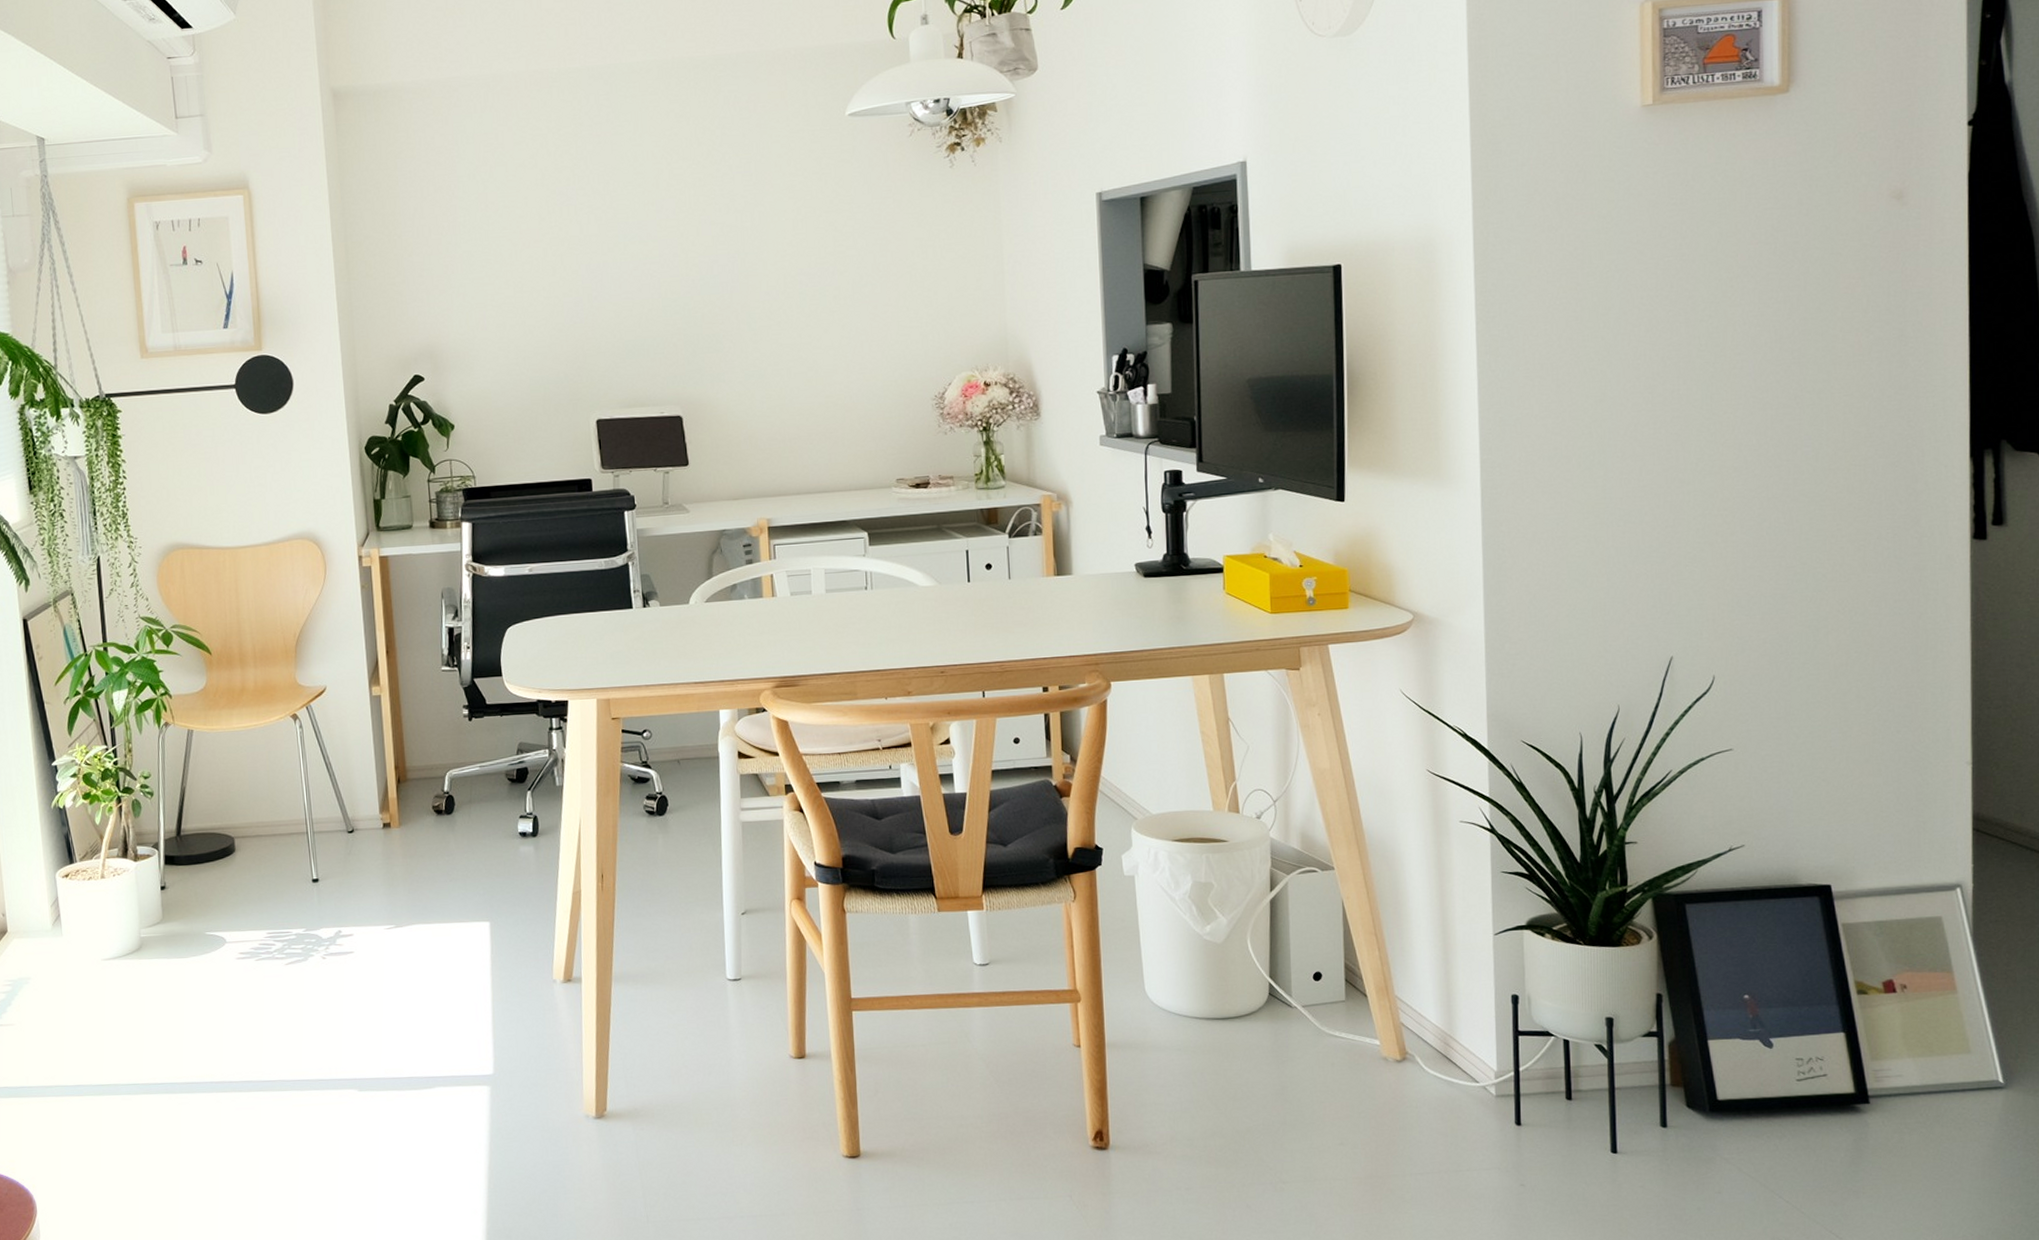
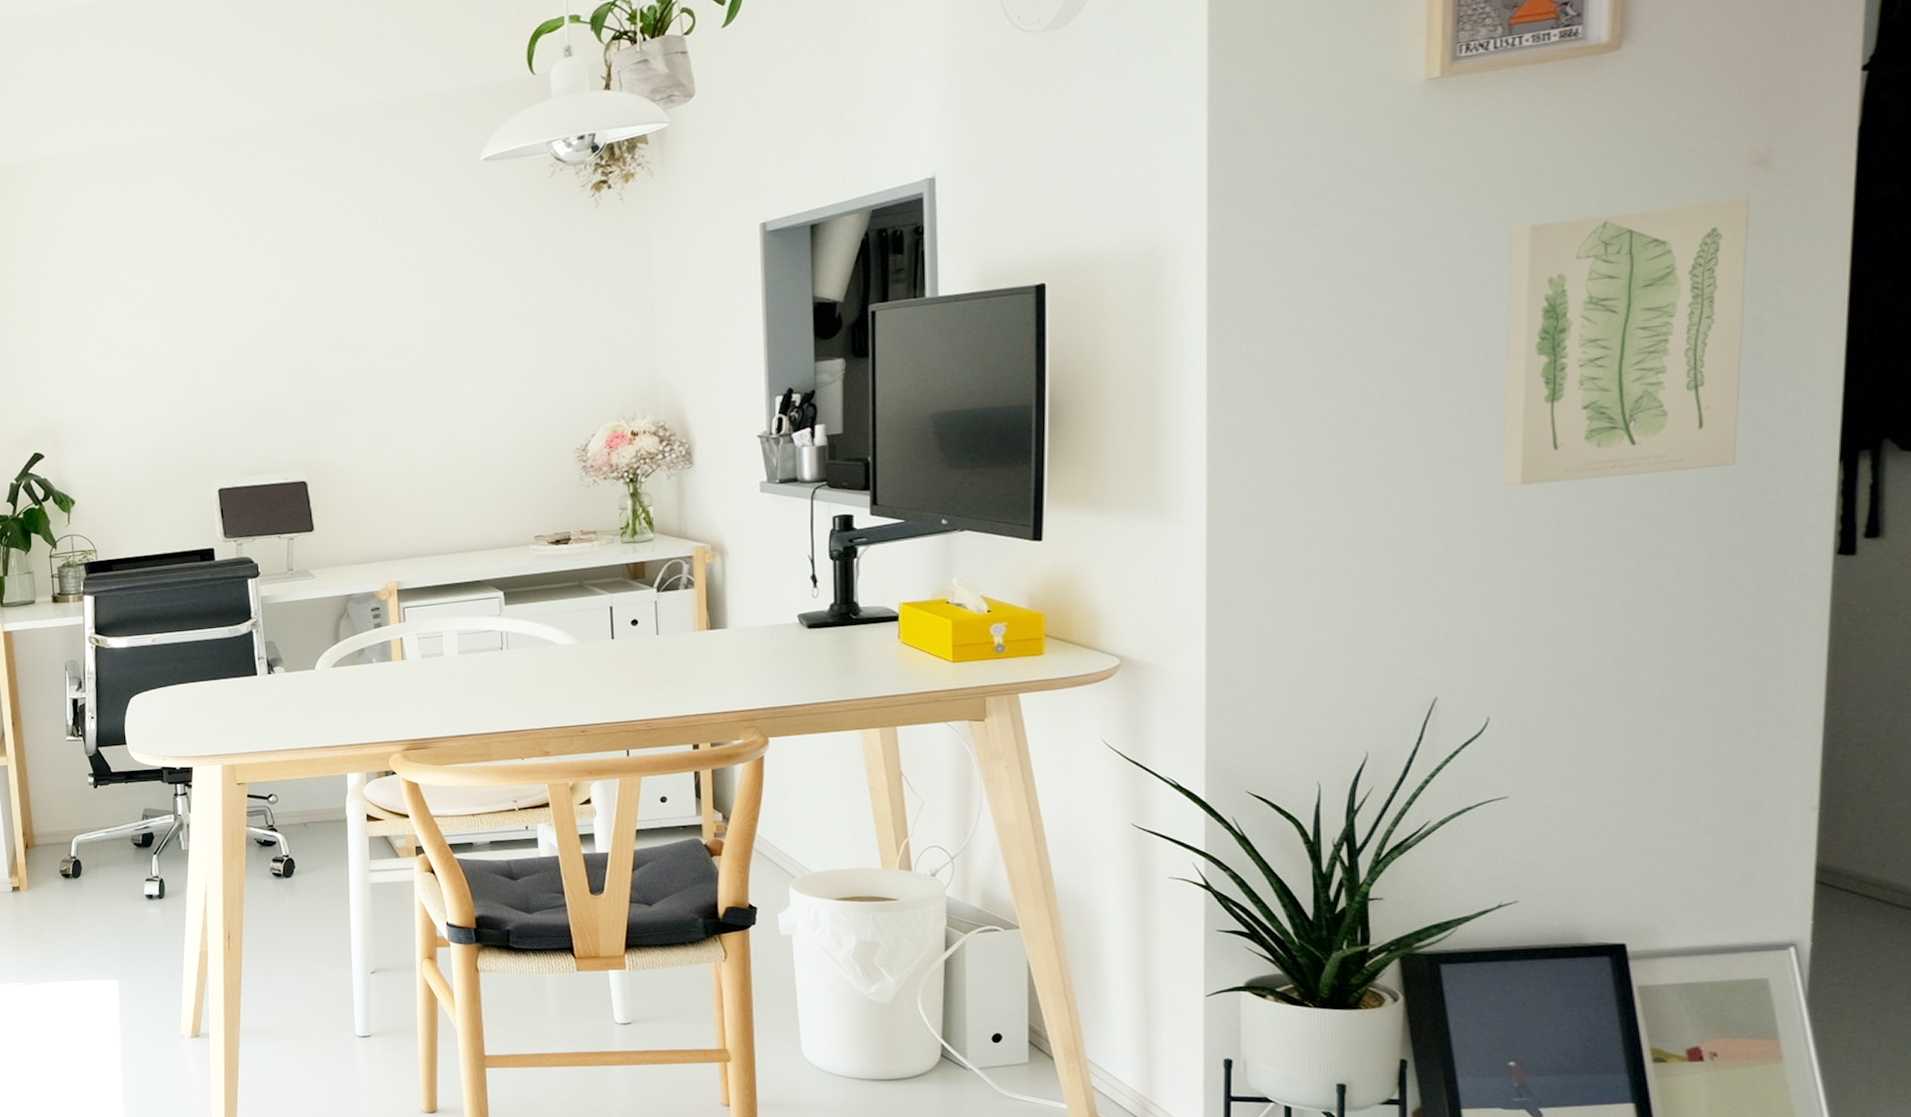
wall art: none [1712,226,1893,468] -> present [1501,198,1749,486]

